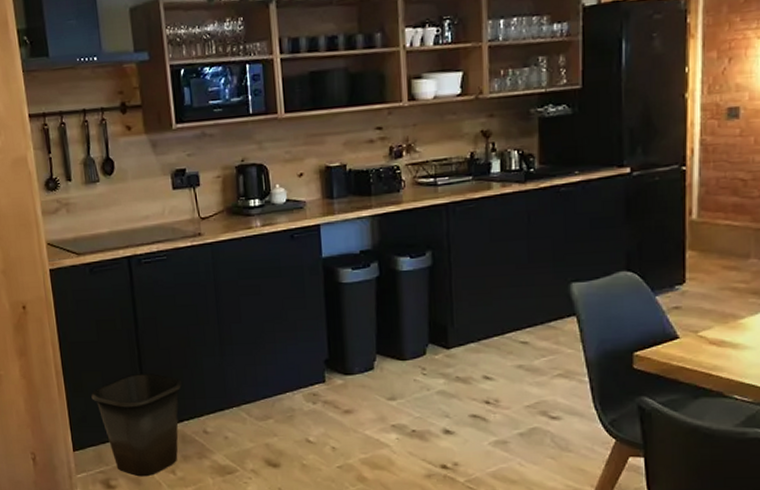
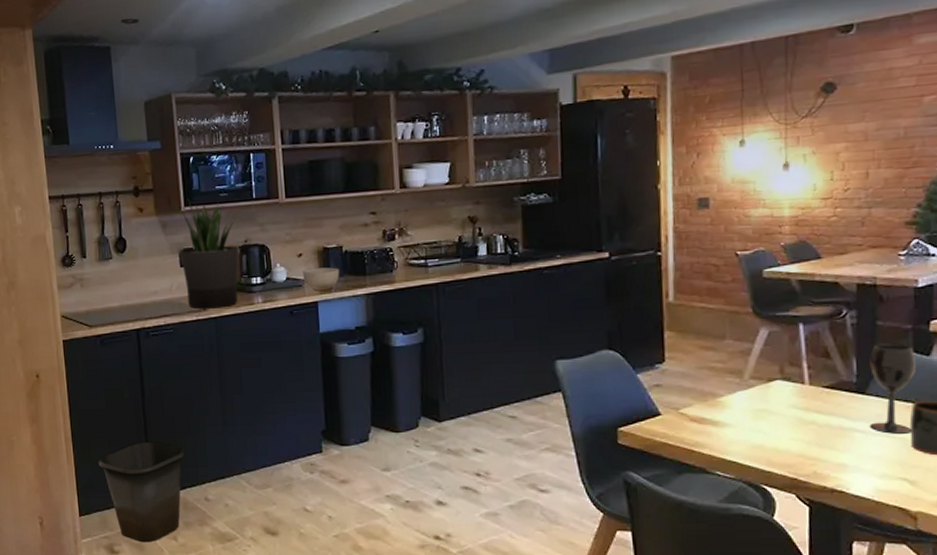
planter: none [173,114,236,235] -> present [181,198,239,309]
bowl: none [303,187,344,213] -> present [302,267,340,291]

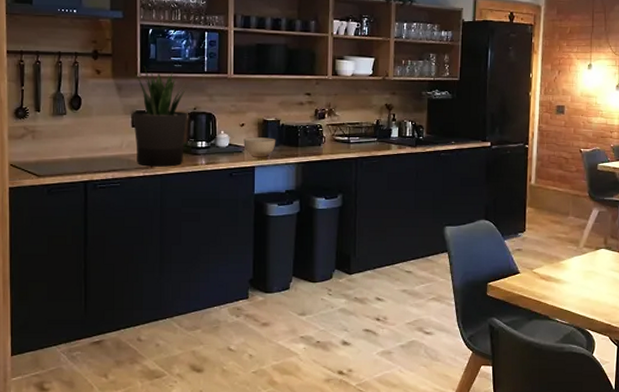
waste bin: present [98,440,186,543] -> none [35,285,123,380]

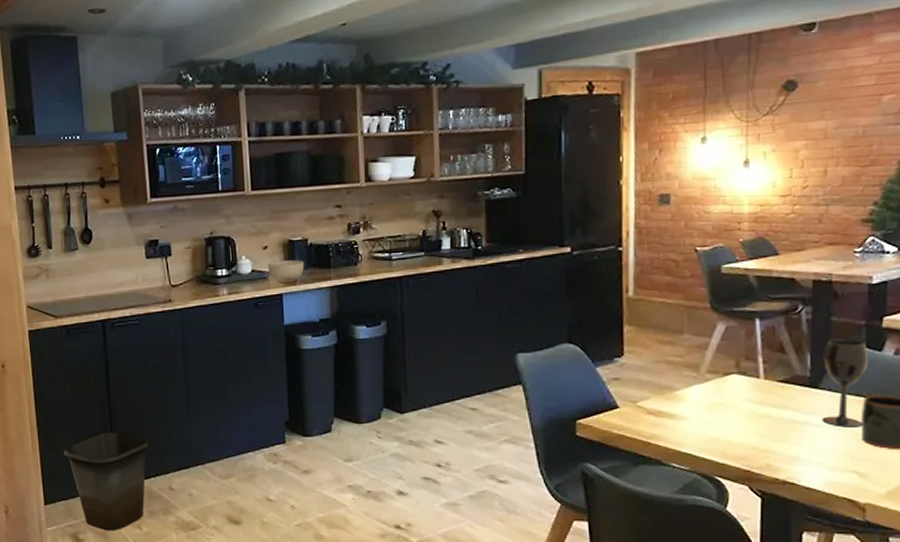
waste bin: none [35,285,123,380] -> present [63,430,150,531]
planter: present [133,65,188,167] -> none [146,190,205,301]

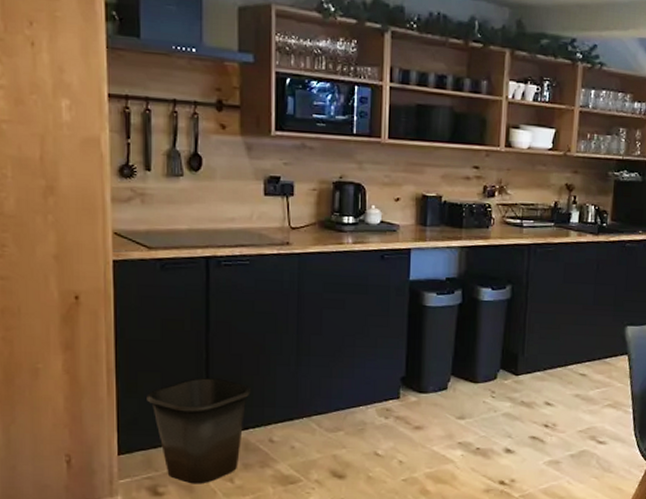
bowl: present [267,260,305,283] -> none [398,214,437,239]

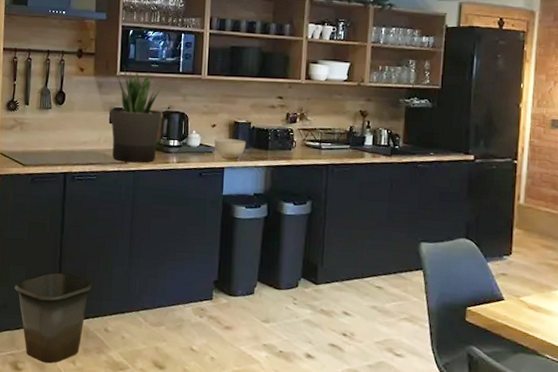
planter: none [266,122,333,245] -> present [111,65,163,163]
bowl: none [398,214,437,239] -> present [214,138,247,159]

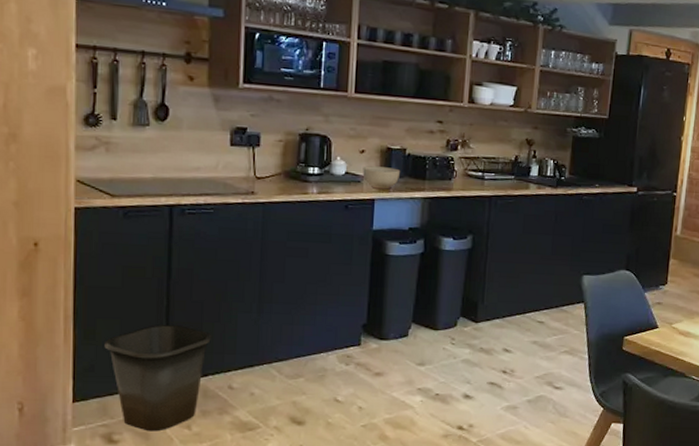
planter: present [111,65,163,163] -> none [232,75,299,194]

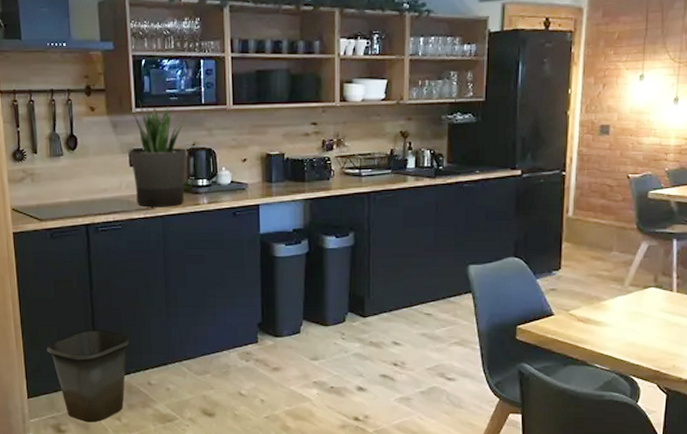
planter: none [232,75,299,194] -> present [131,100,187,208]
bowl: present [362,166,401,190] -> none [246,173,281,195]

